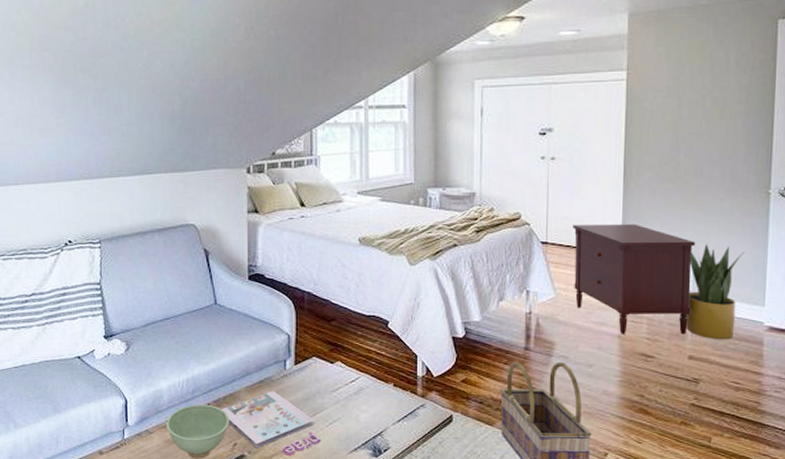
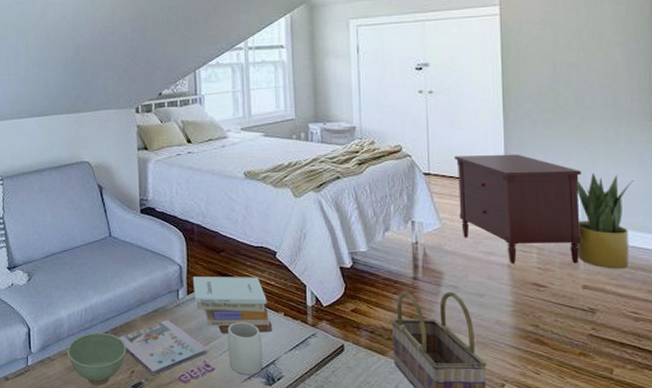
books: none [300,346,381,404] -> present [192,277,272,333]
mug: none [334,393,370,447] -> present [227,322,263,375]

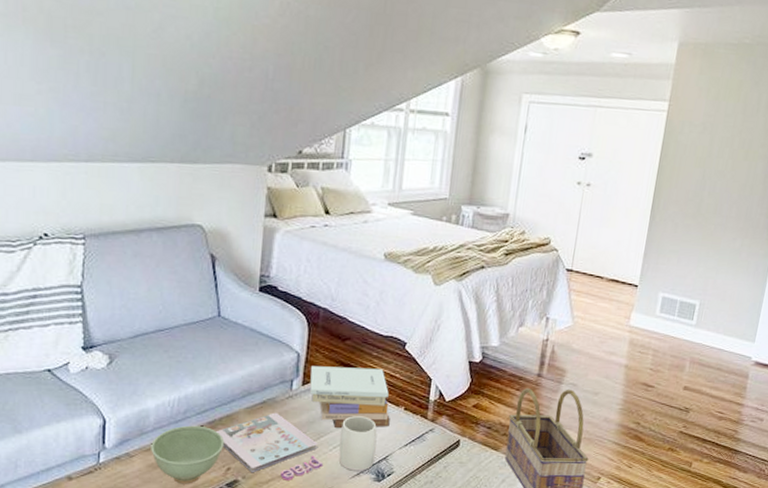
dresser: present [455,154,582,264] -> none [591,254,706,366]
planter: present [576,173,632,269] -> none [685,281,745,373]

